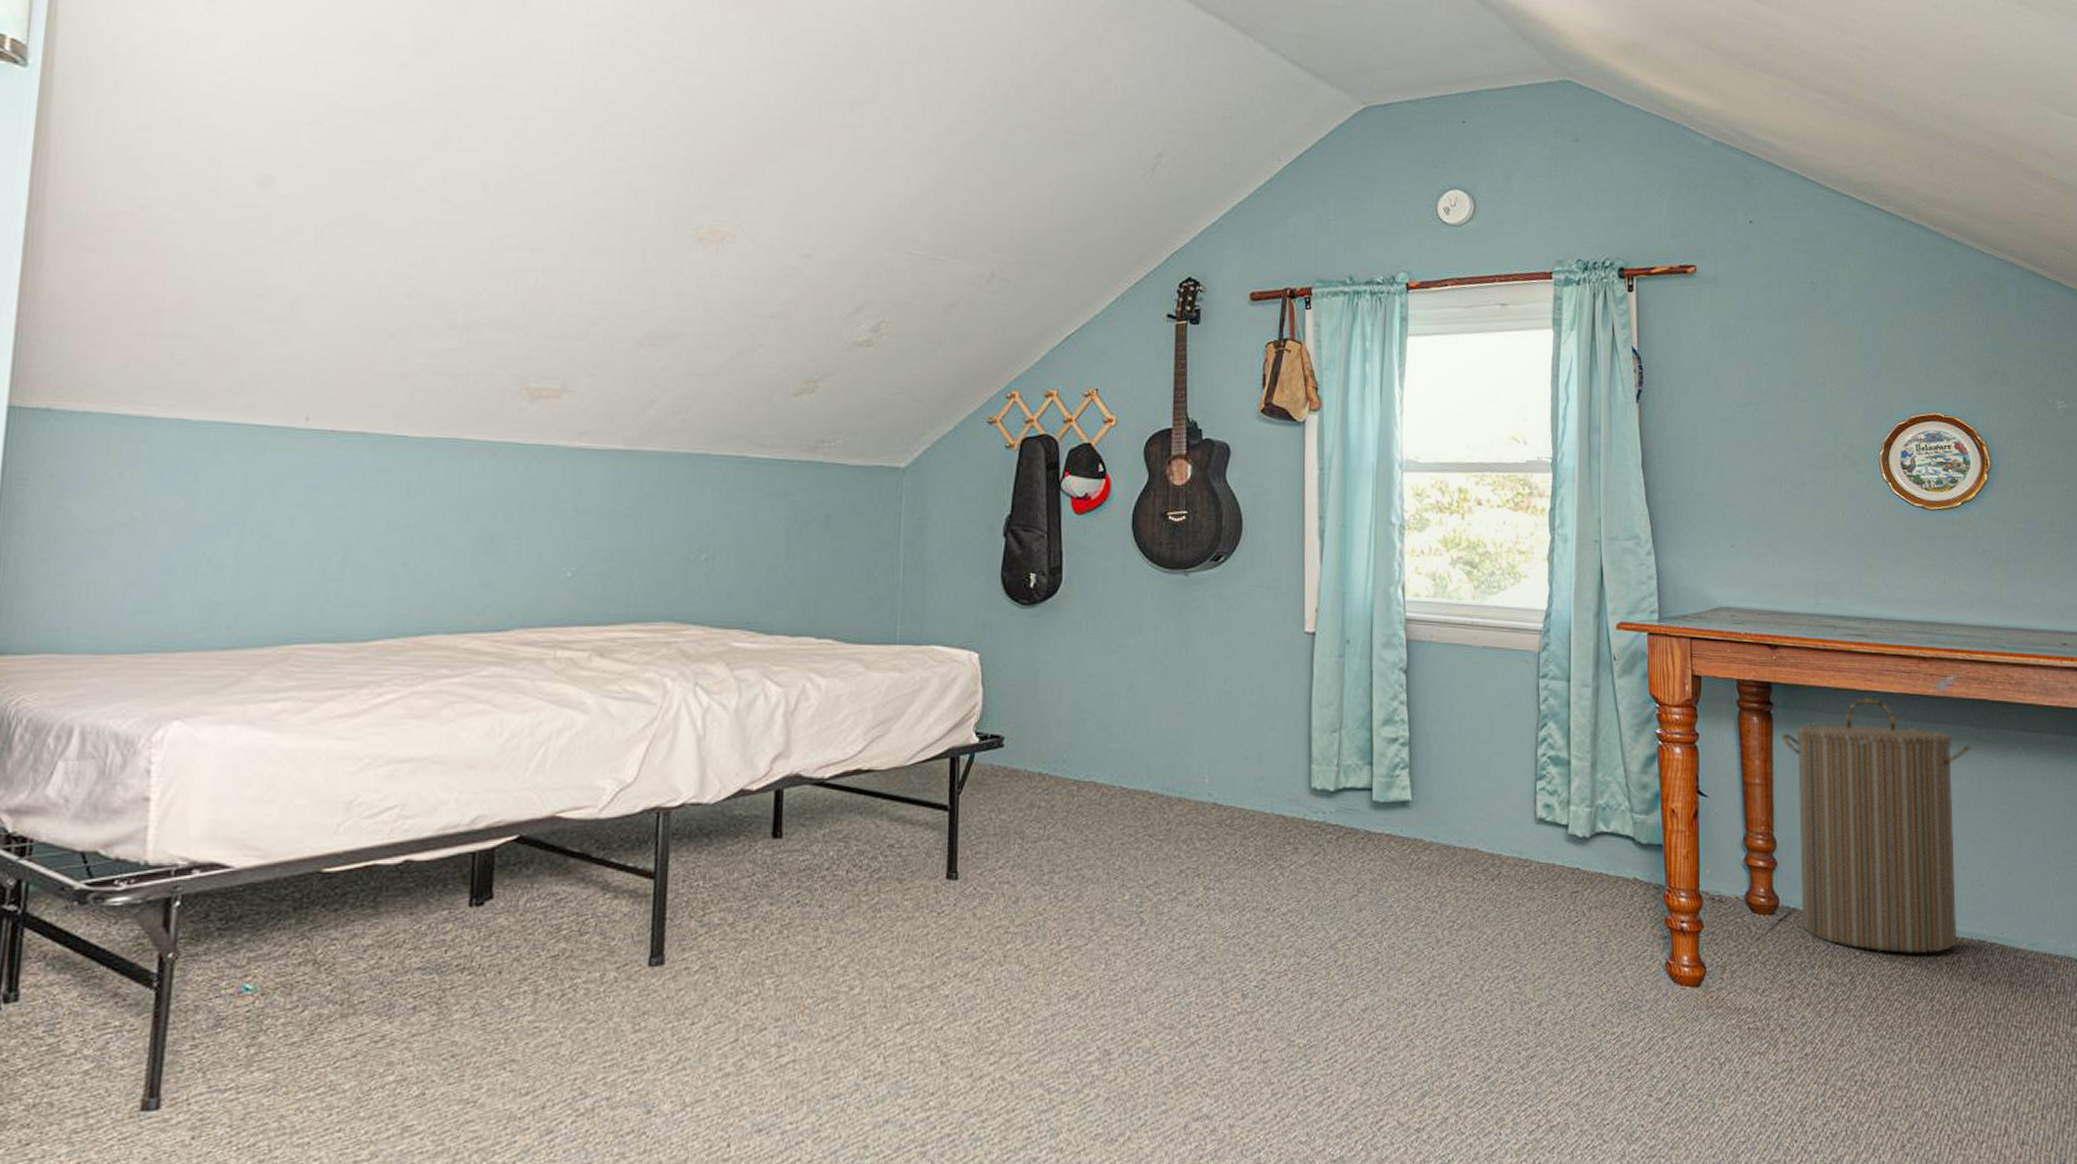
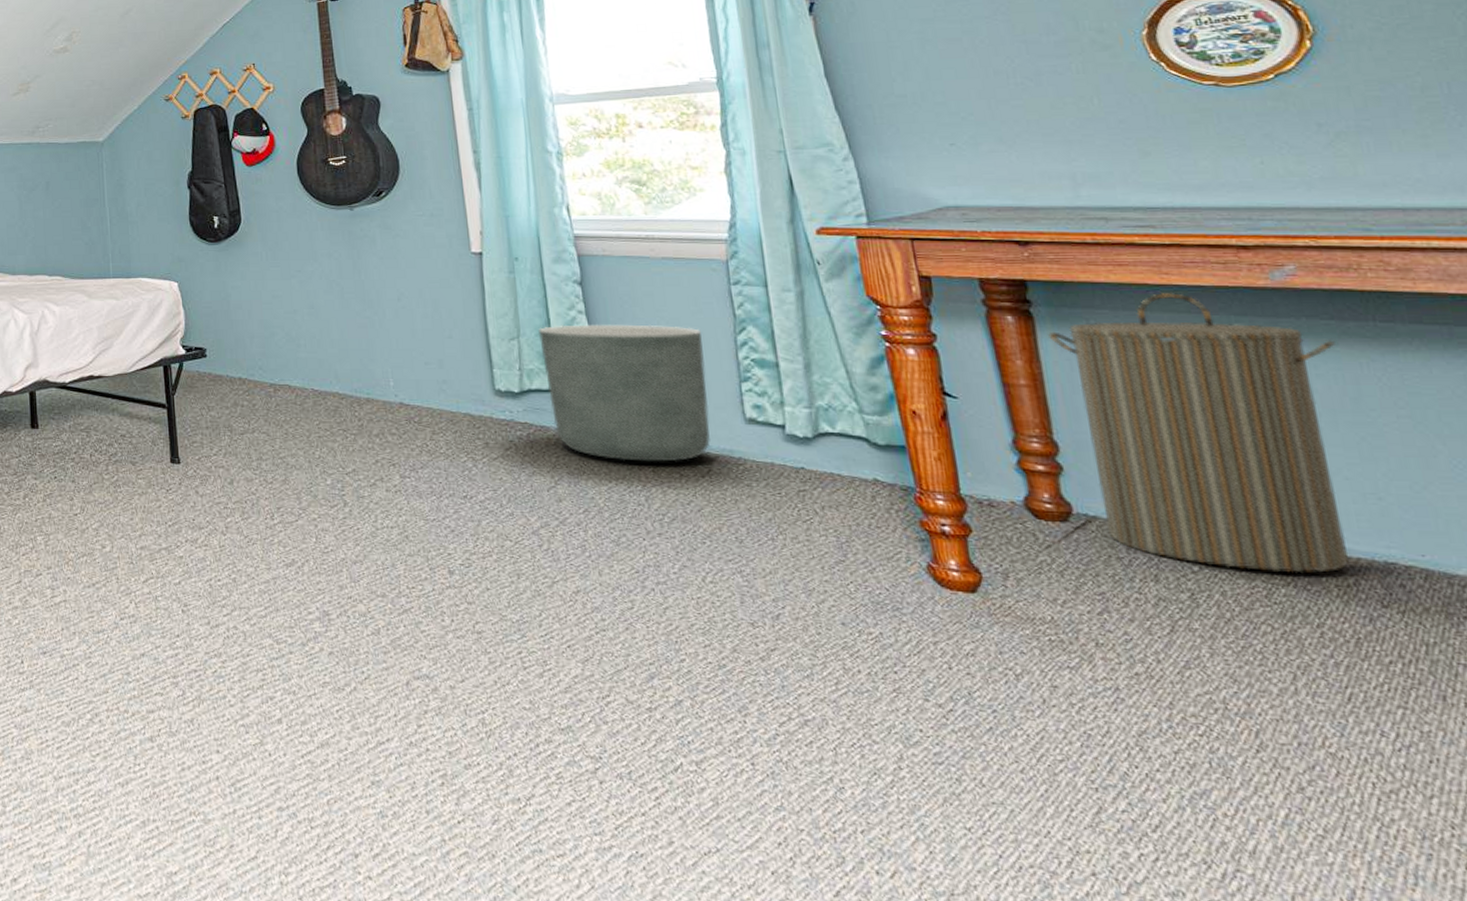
planter: none [1359,716,1508,865] -> present [538,324,710,462]

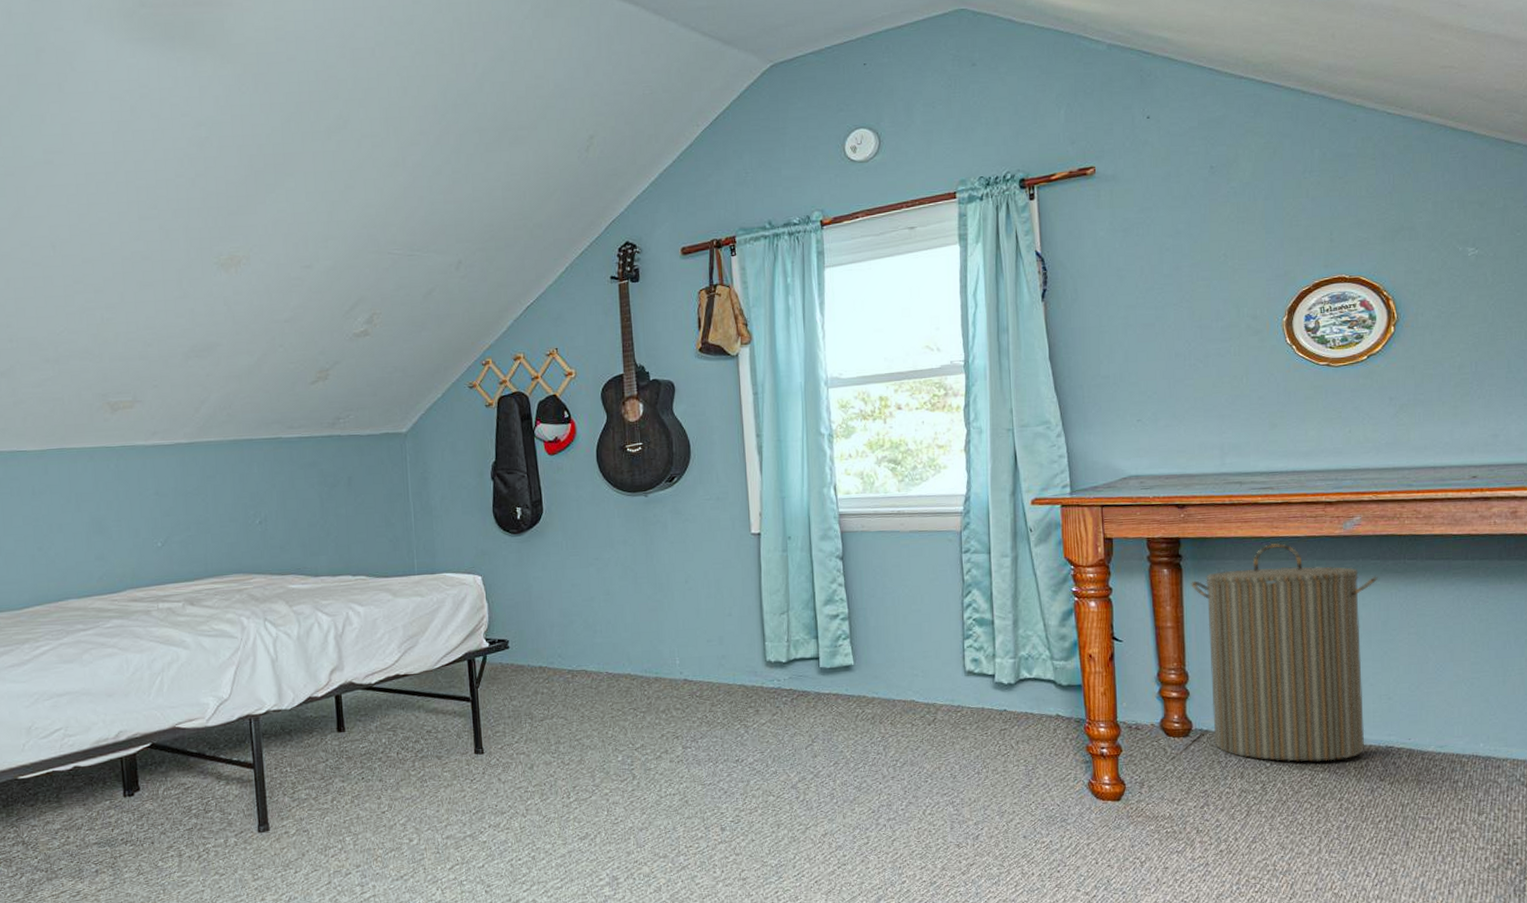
planter: present [538,324,710,462] -> none [804,593,938,717]

